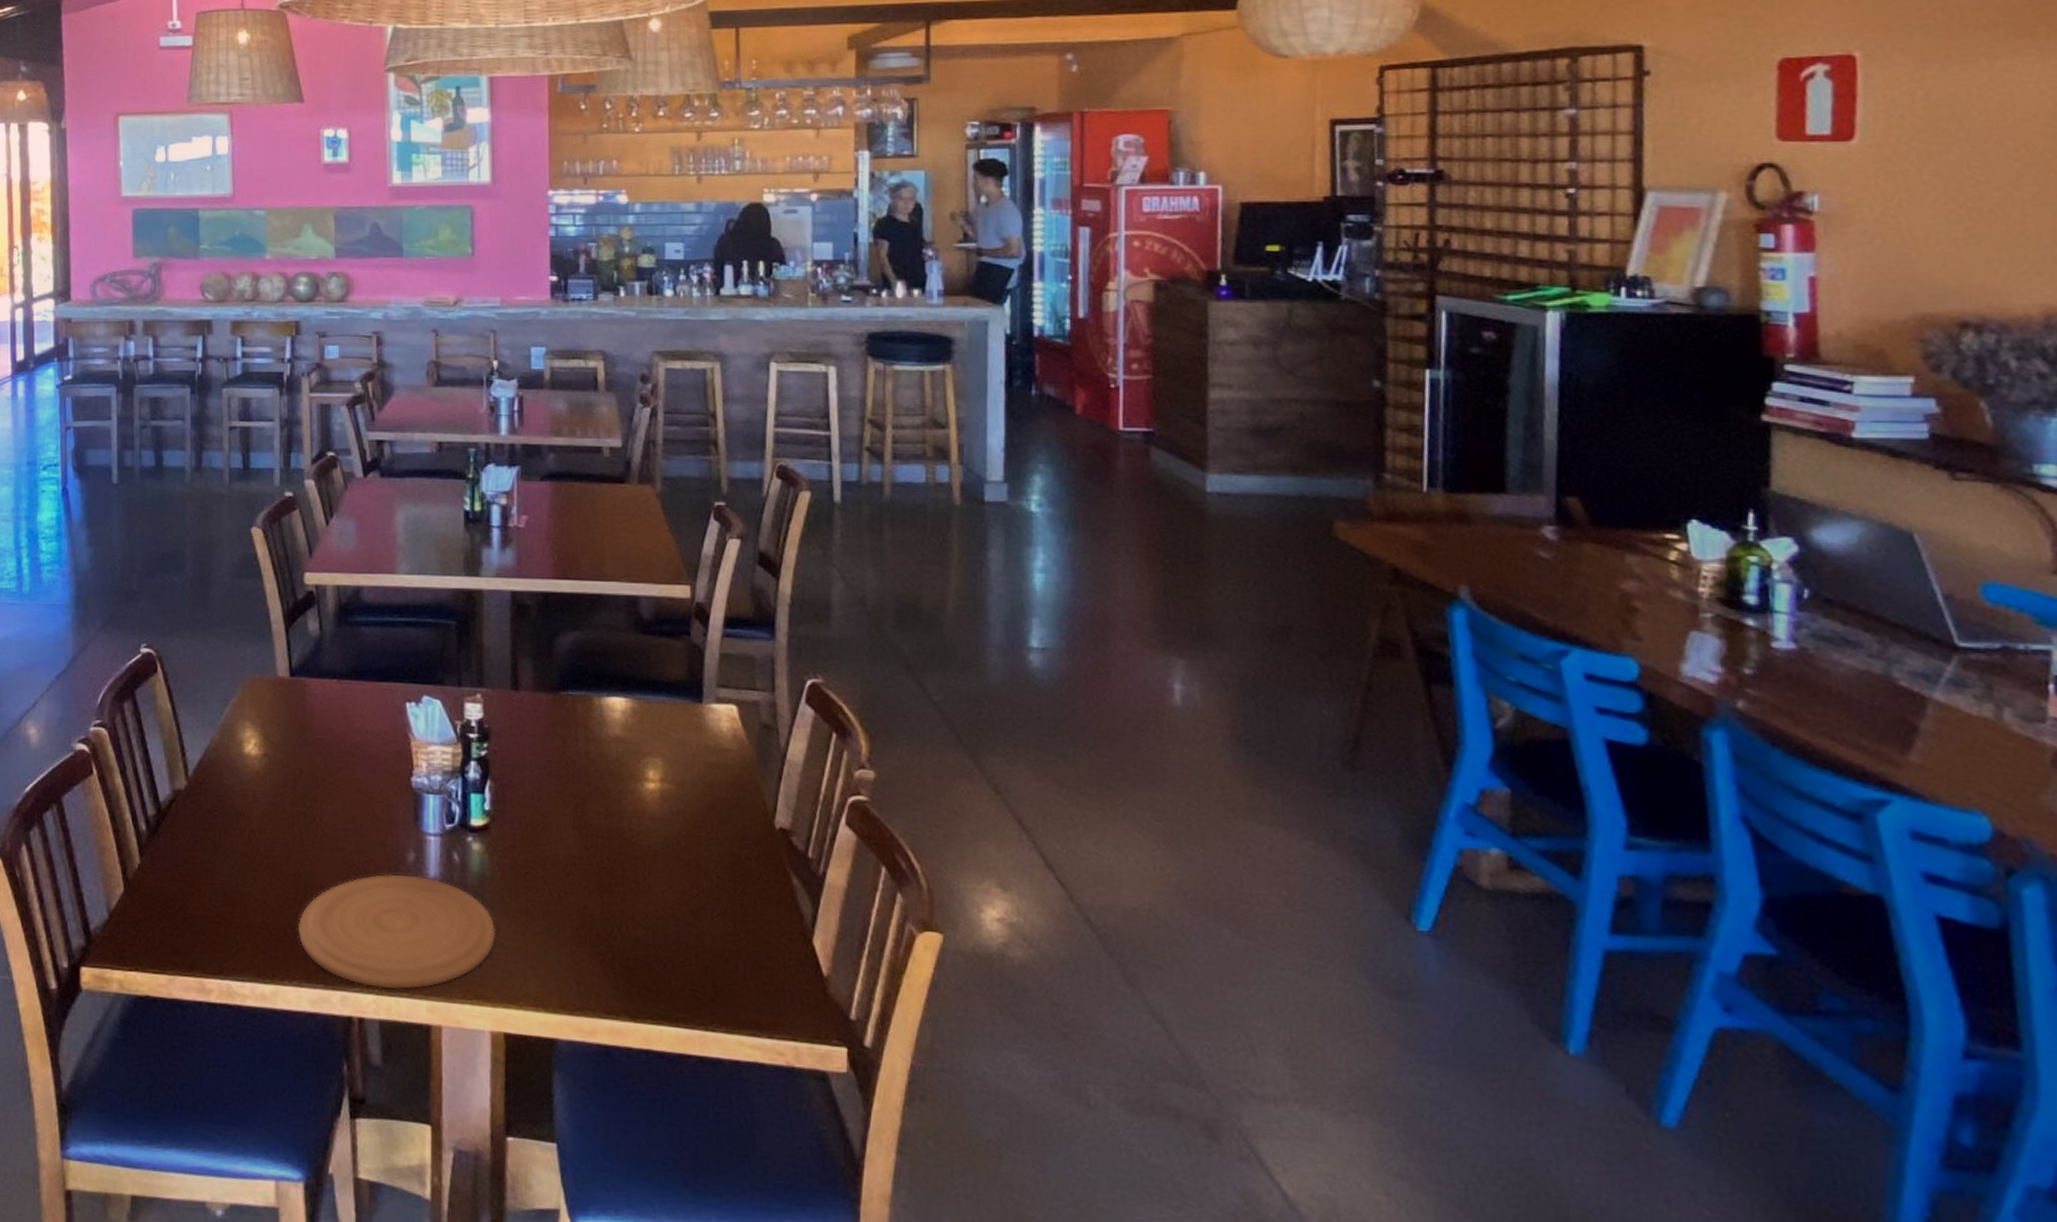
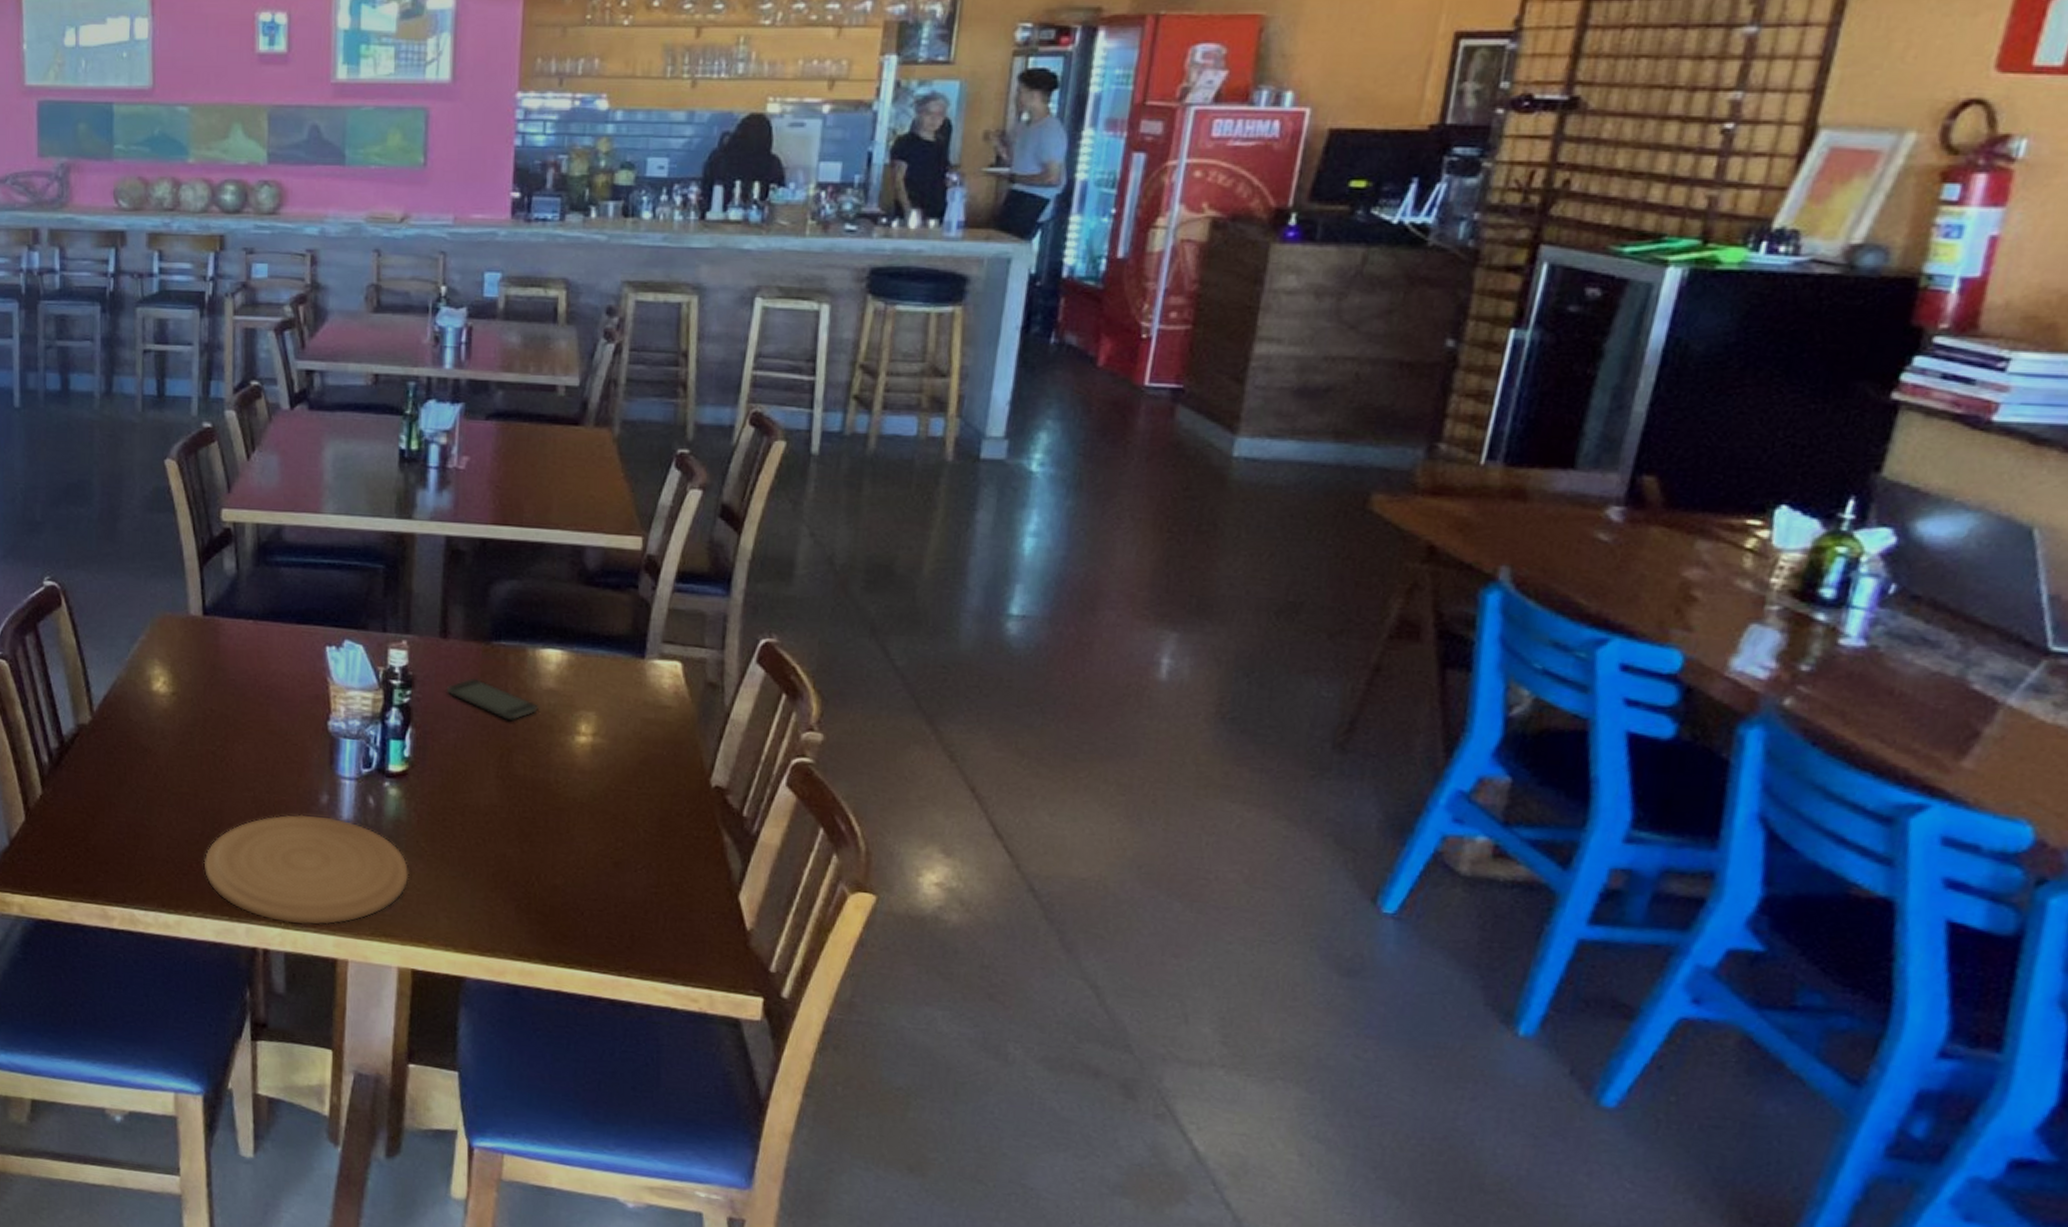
smartphone: none [521,728,608,771] -> present [447,678,538,722]

